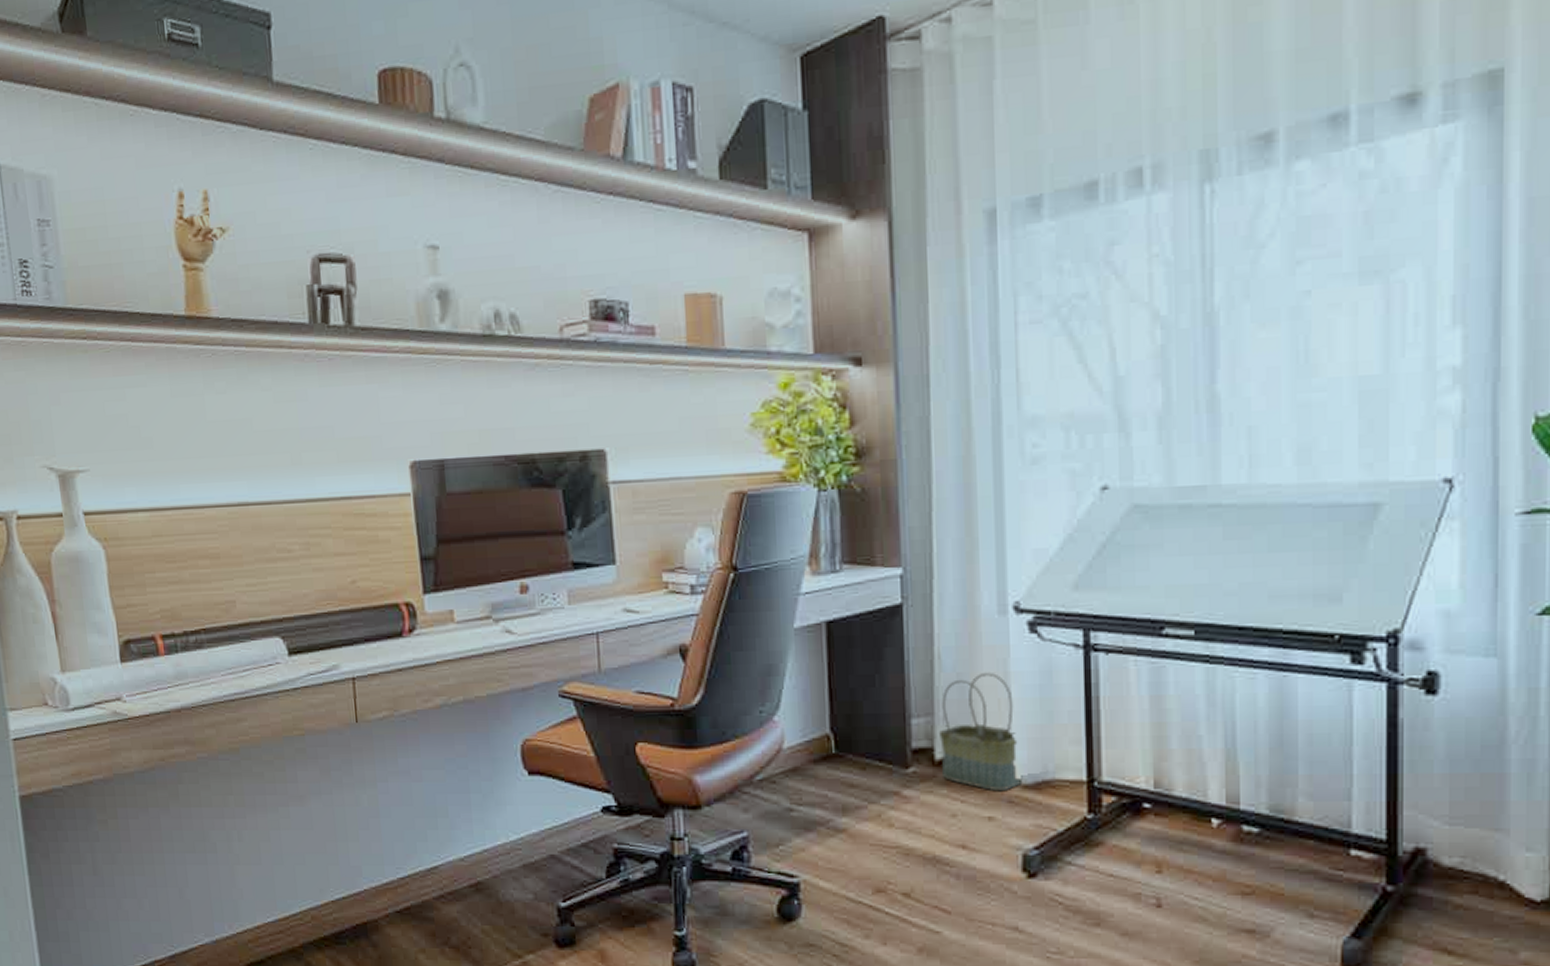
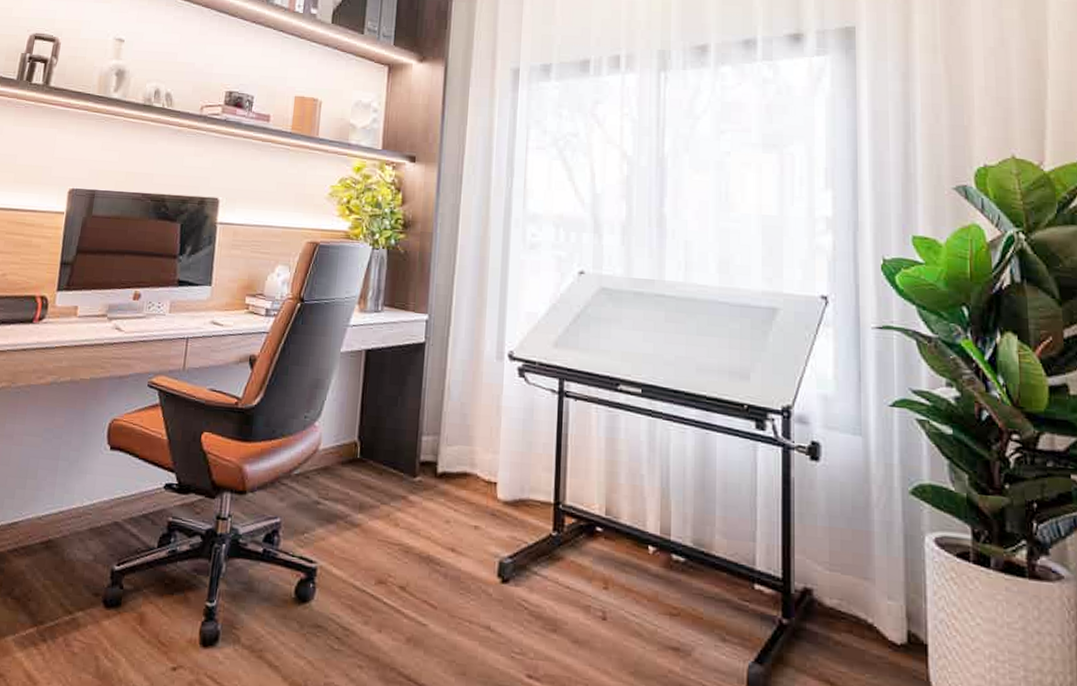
basket: present [939,672,1023,792] -> none [442,404,504,505]

